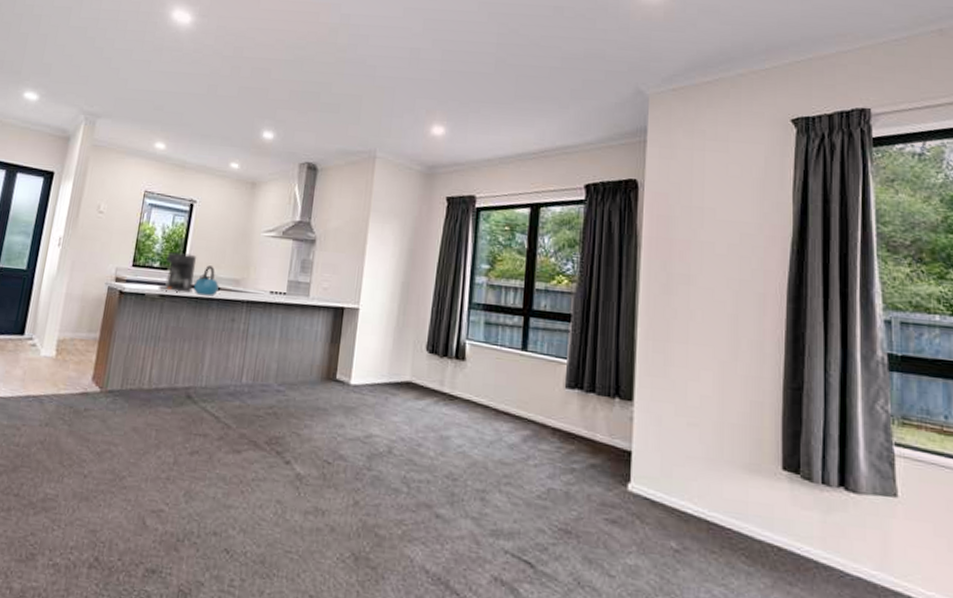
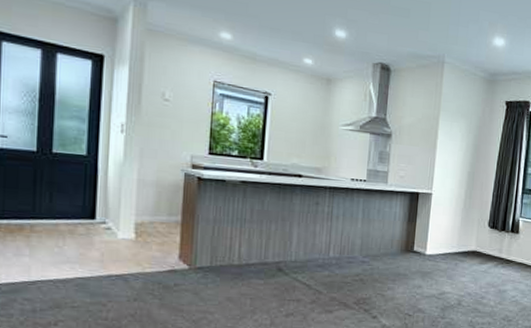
coffee maker: present [158,251,197,294] -> none [239,141,277,181]
kettle: present [193,265,219,297] -> none [275,155,301,183]

